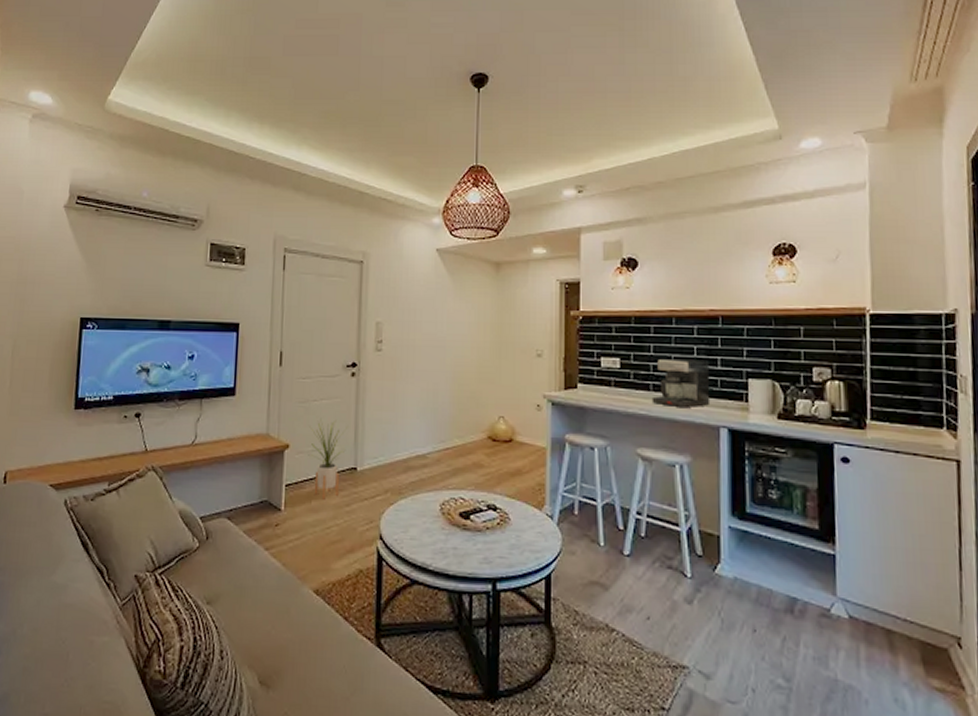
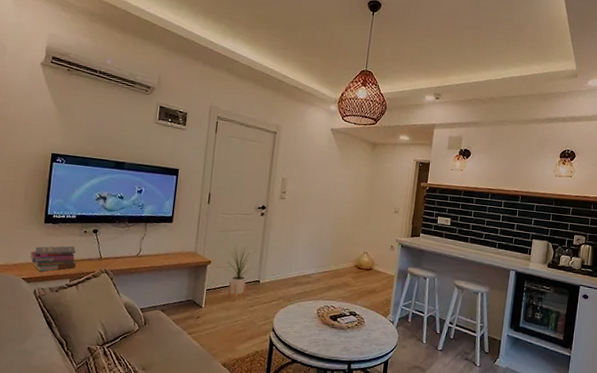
books: none [59,437,116,475] -> present [30,246,77,272]
coffee maker: present [651,358,711,408] -> none [468,221,509,256]

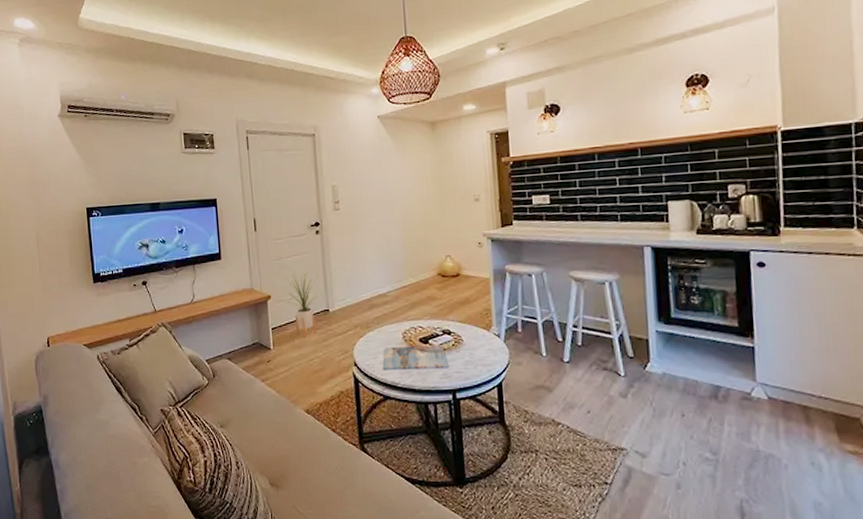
books: present [30,246,77,272] -> none [87,302,133,336]
magazine: none [295,319,350,343] -> present [382,345,449,370]

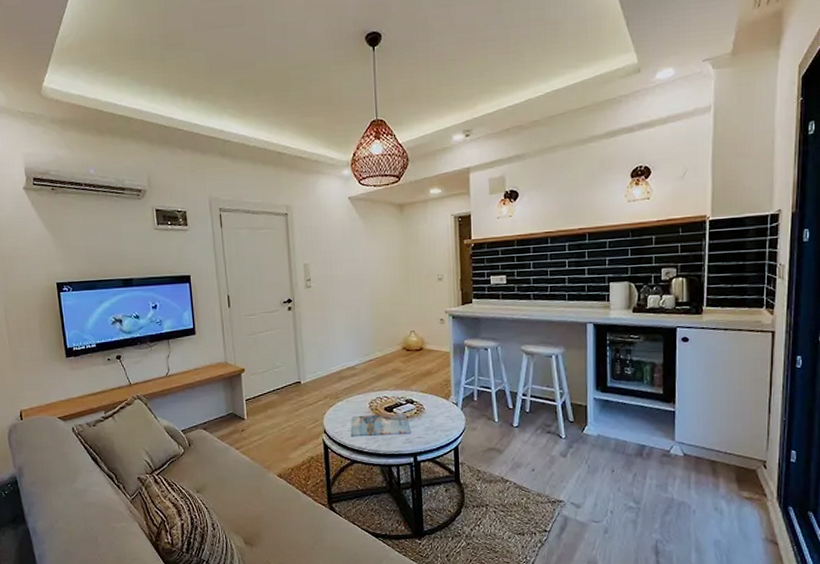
house plant: present [285,271,317,338] -> none [259,346,289,408]

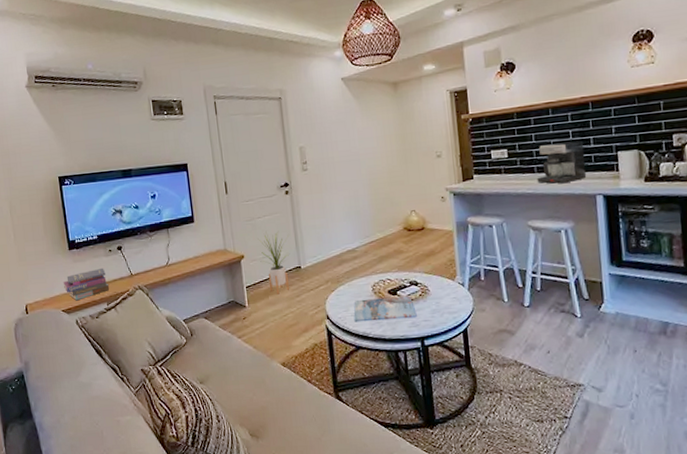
books: none [60,376,108,409] -> present [64,267,110,301]
house plant: none [259,346,289,408] -> present [258,230,289,294]
coffee maker: none [532,270,579,311] -> present [536,140,587,184]

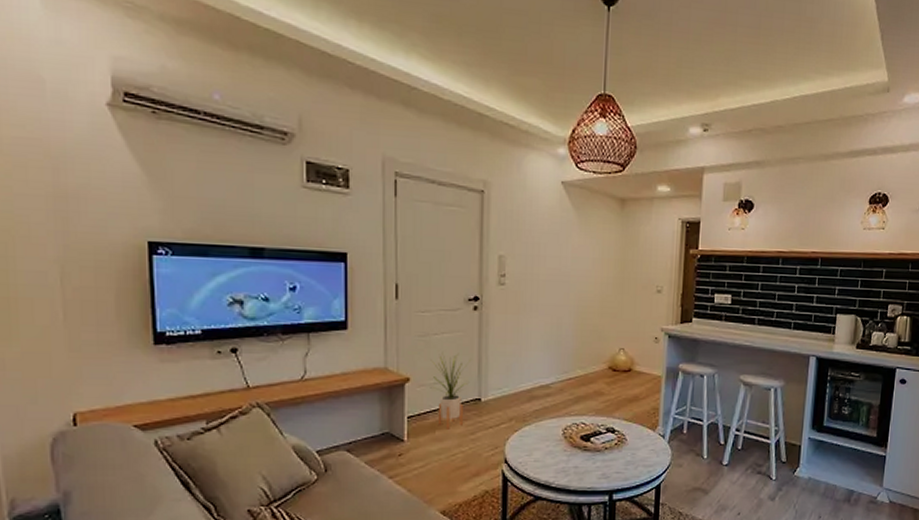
books: present [64,267,110,301] -> none [141,373,213,414]
magazine: present [354,296,417,321] -> none [537,443,609,468]
coffee maker: present [536,140,587,184] -> none [756,295,807,340]

